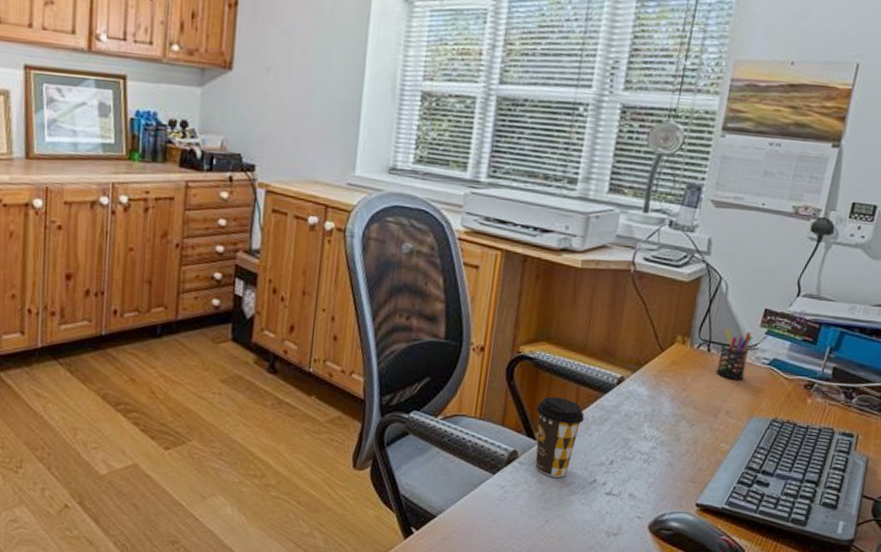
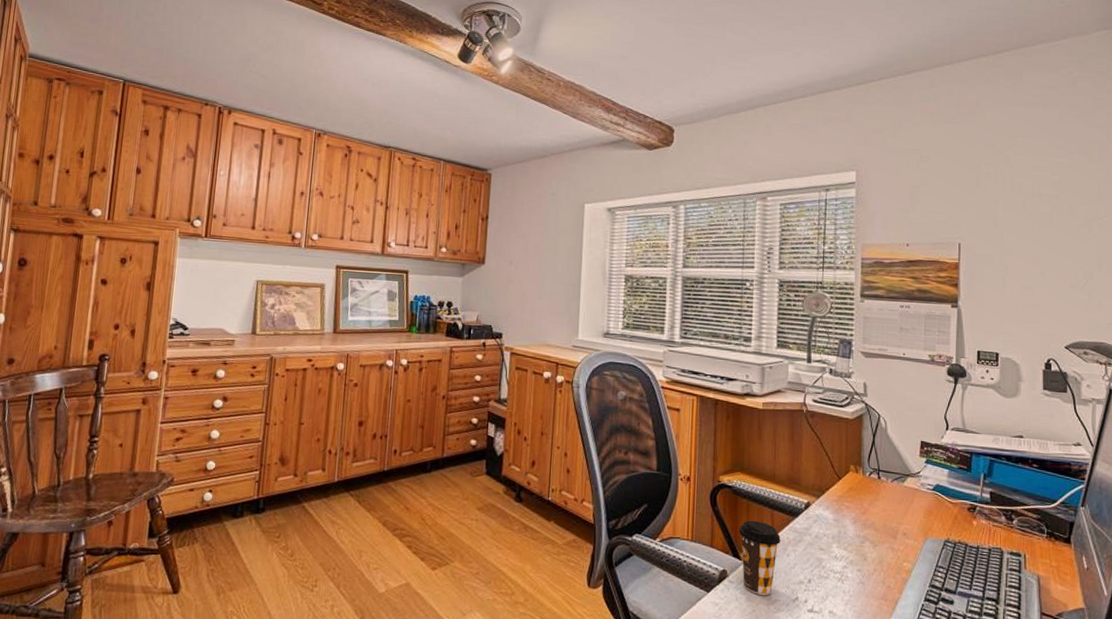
pen holder: present [716,328,753,380] -> none [889,458,915,504]

